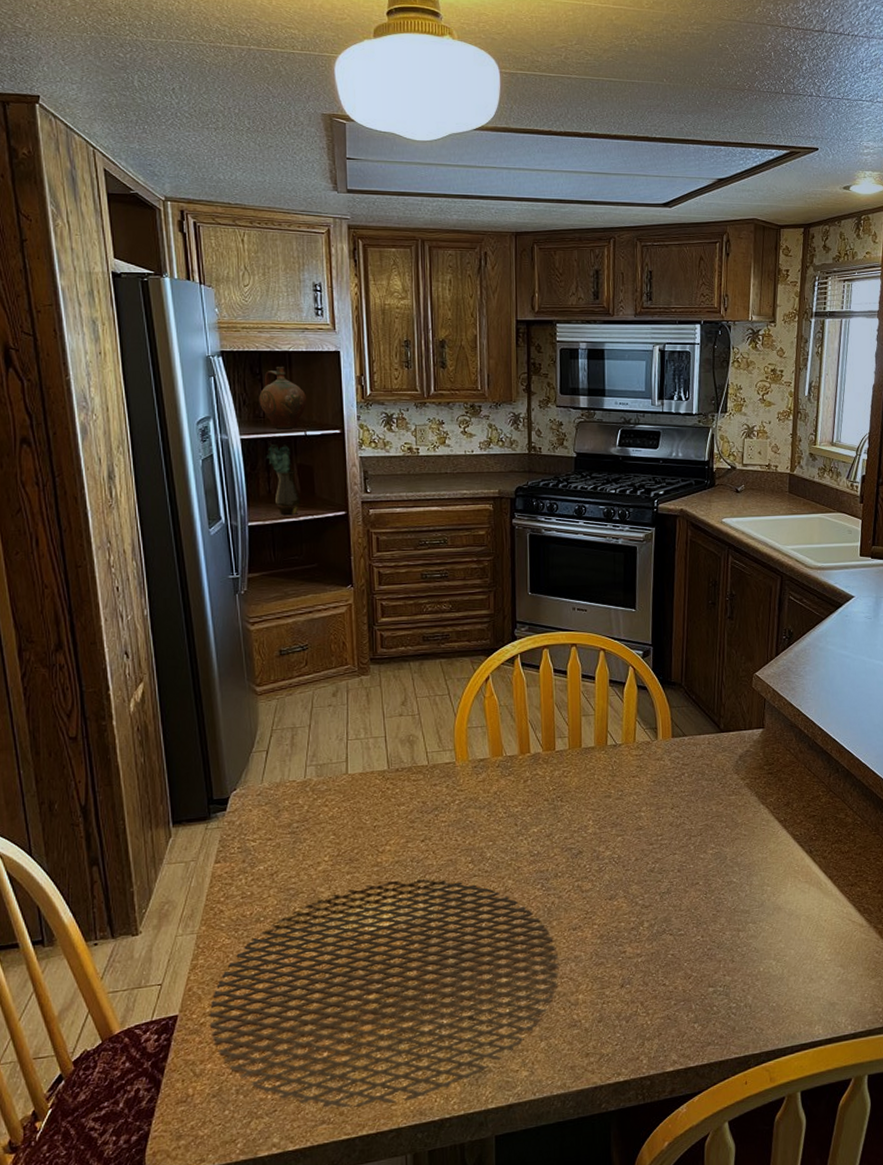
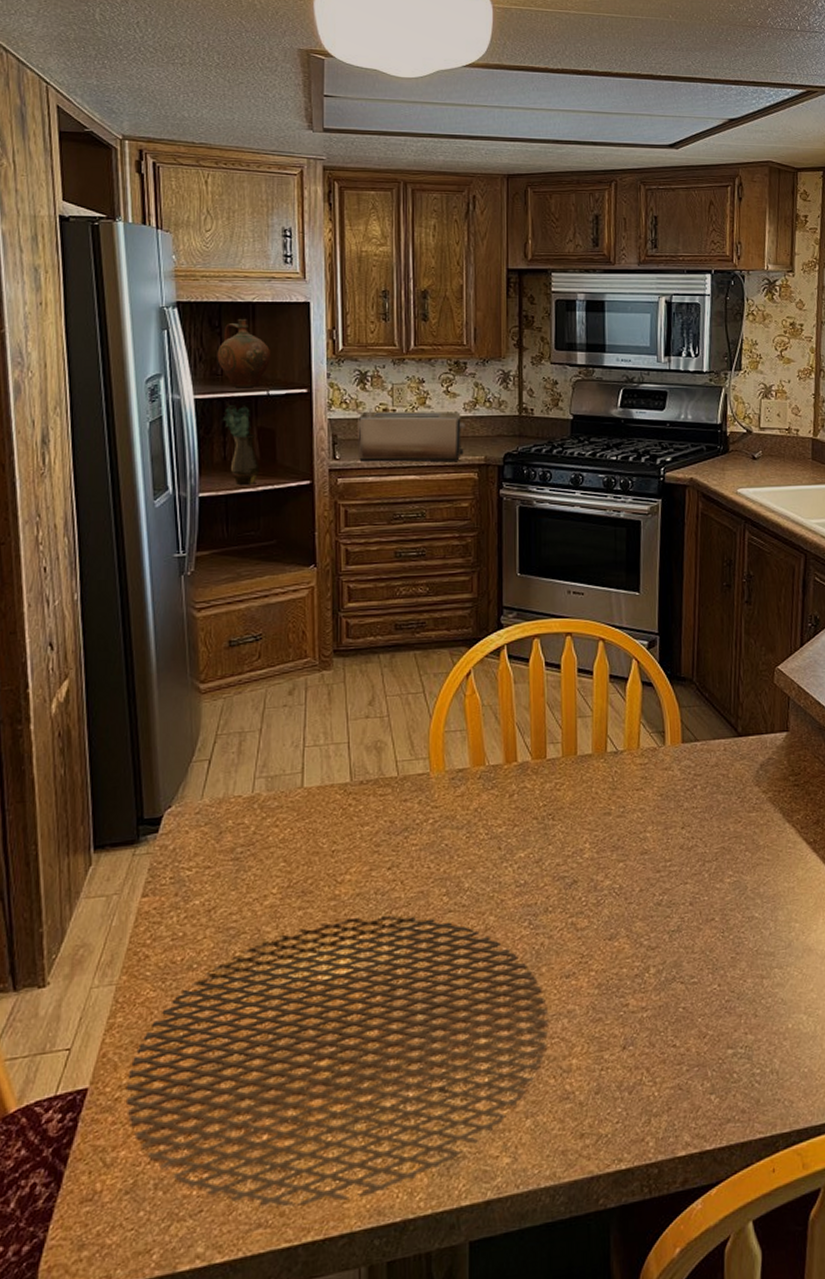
toaster: none [386,449,481,495] -> present [358,411,465,462]

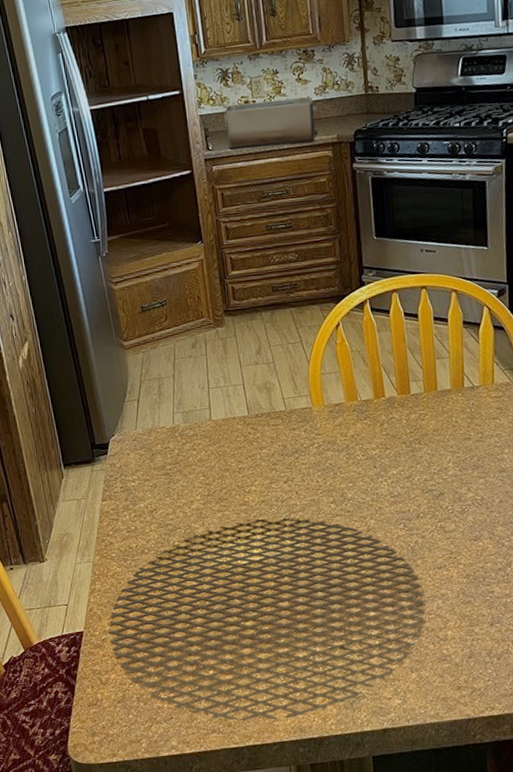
ceramic jug: present [217,319,271,388] -> none [102,35,147,96]
vase: present [223,402,260,484] -> none [114,110,149,179]

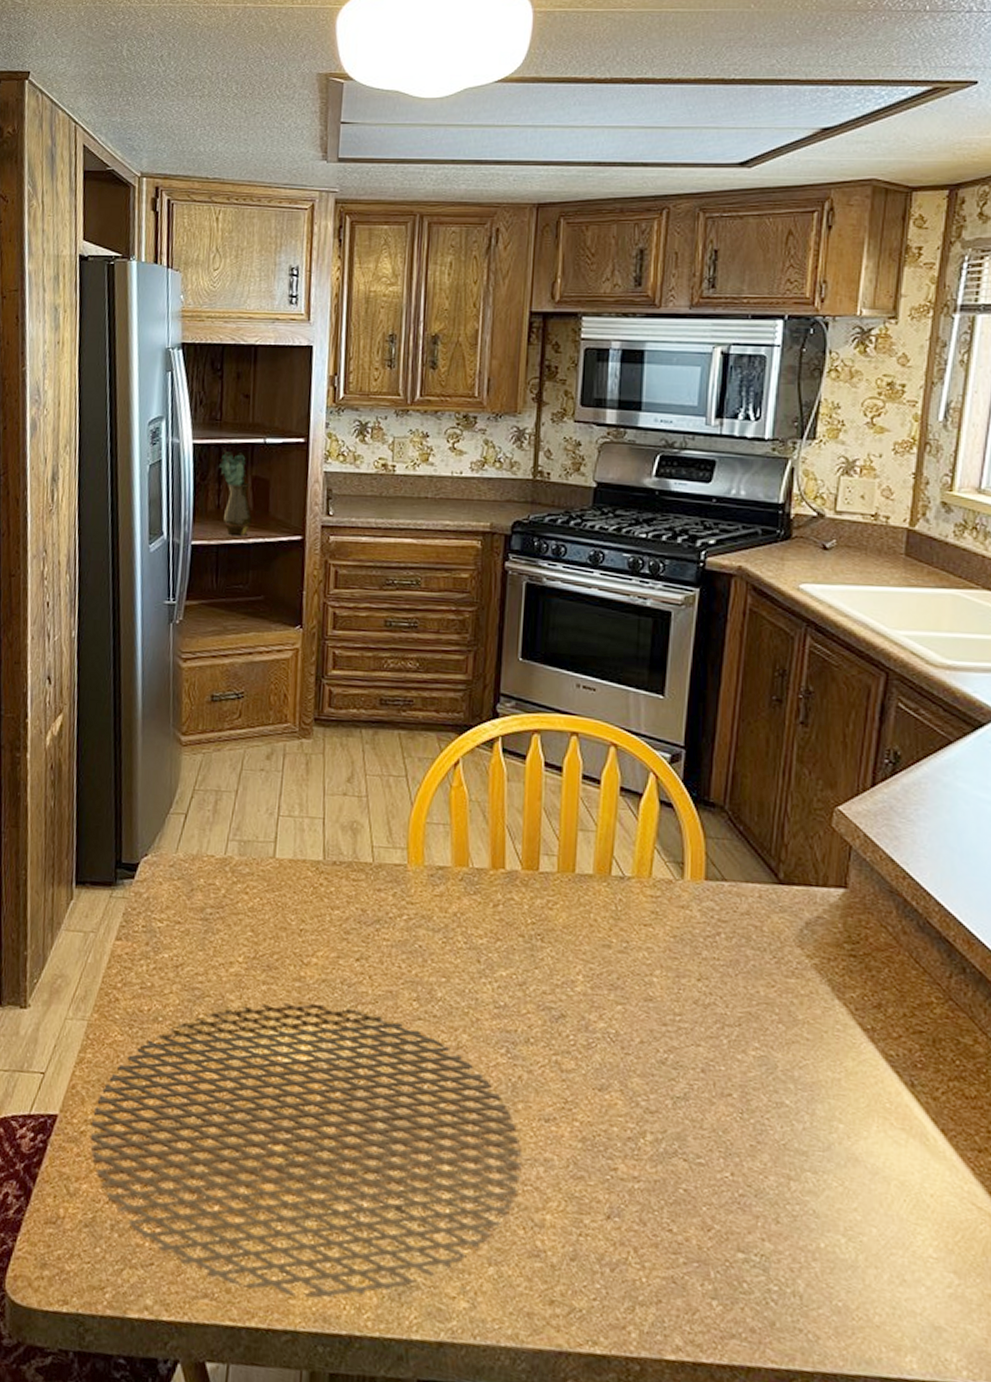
vase: none [114,110,149,179] -> present [219,449,252,536]
toaster: present [224,96,319,150] -> none [352,465,471,526]

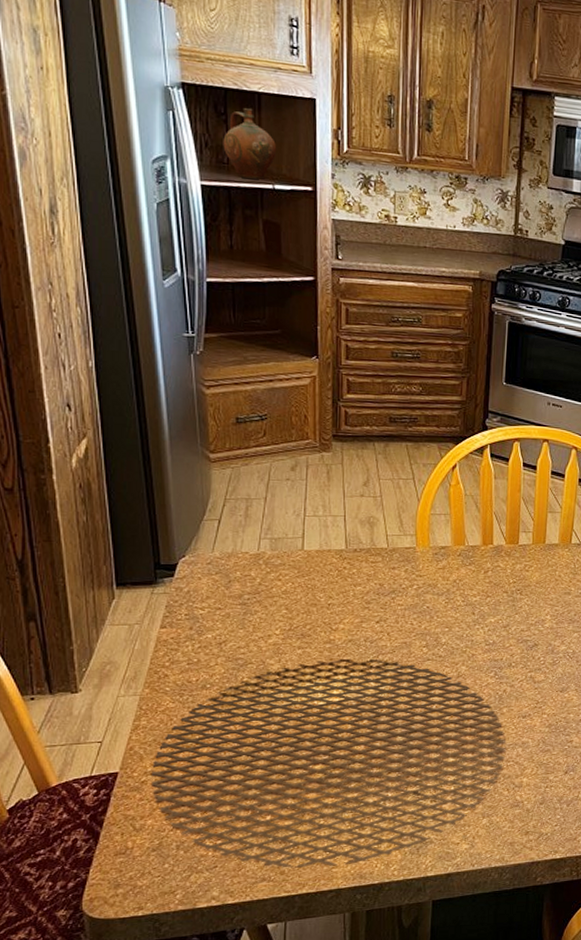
ceramic jug: none [217,362,271,435] -> present [223,108,277,180]
vase: present [219,449,252,536] -> none [230,192,265,275]

